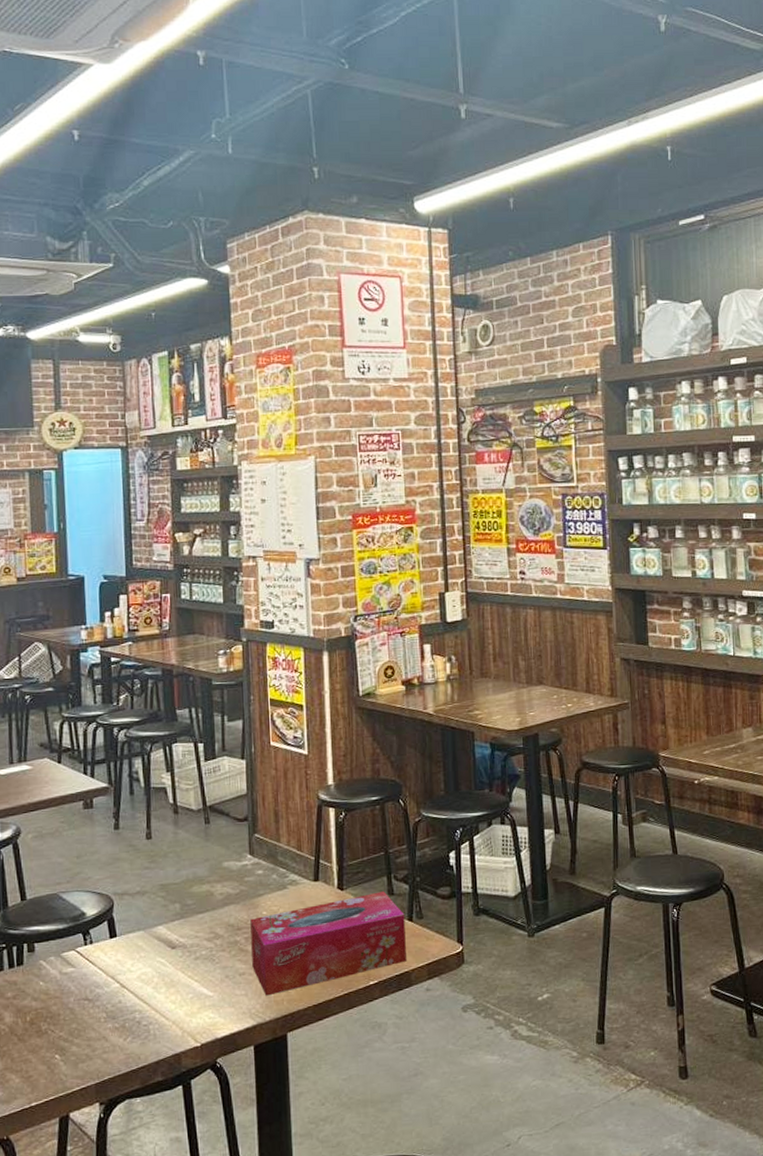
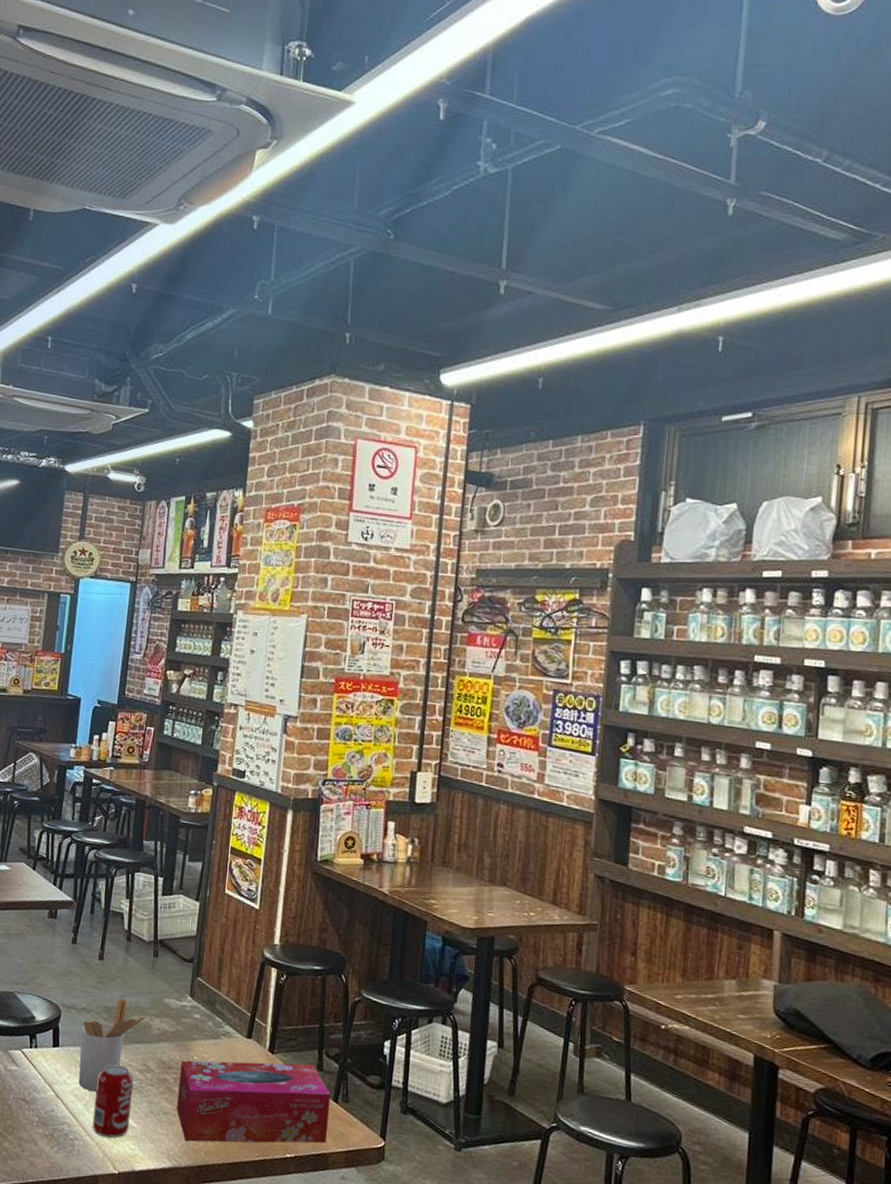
utensil holder: none [138,872,207,972] -> present [78,998,146,1092]
beverage can: none [164,939,206,1014] -> present [92,1064,134,1138]

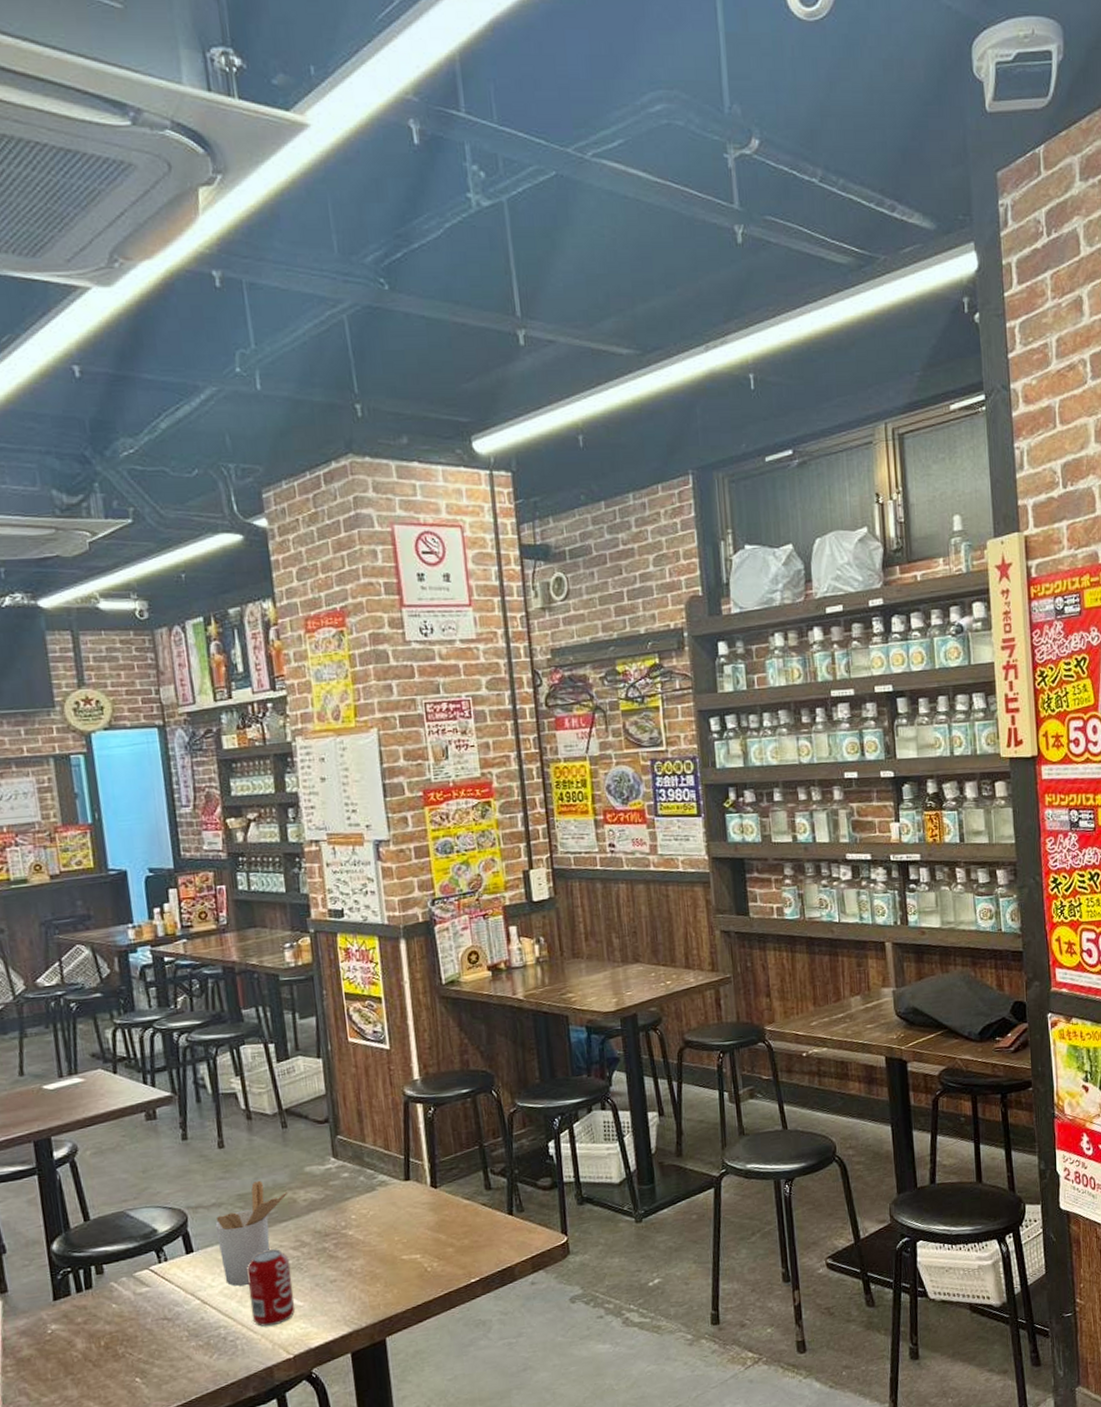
tissue box: present [176,1060,331,1144] -> none [338,1186,509,1302]

